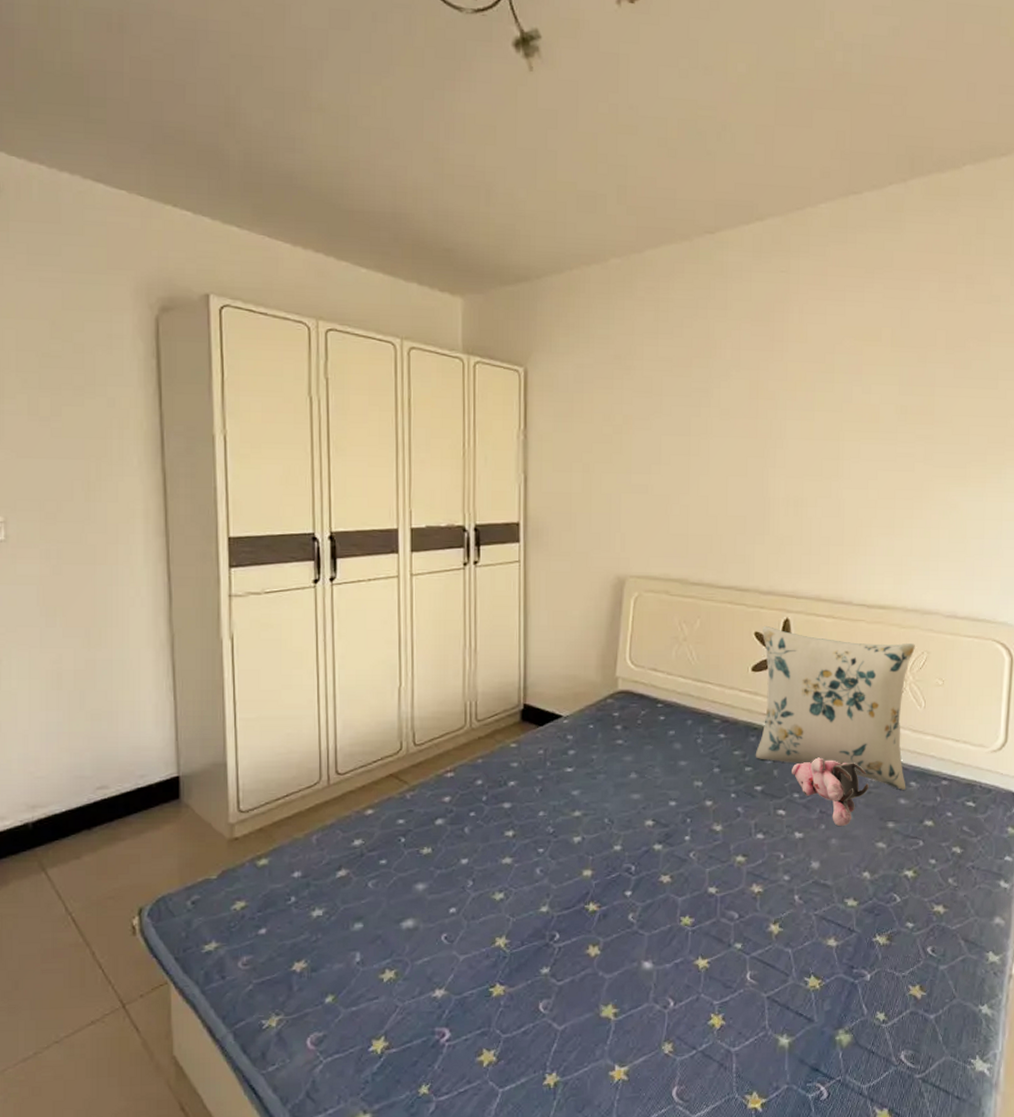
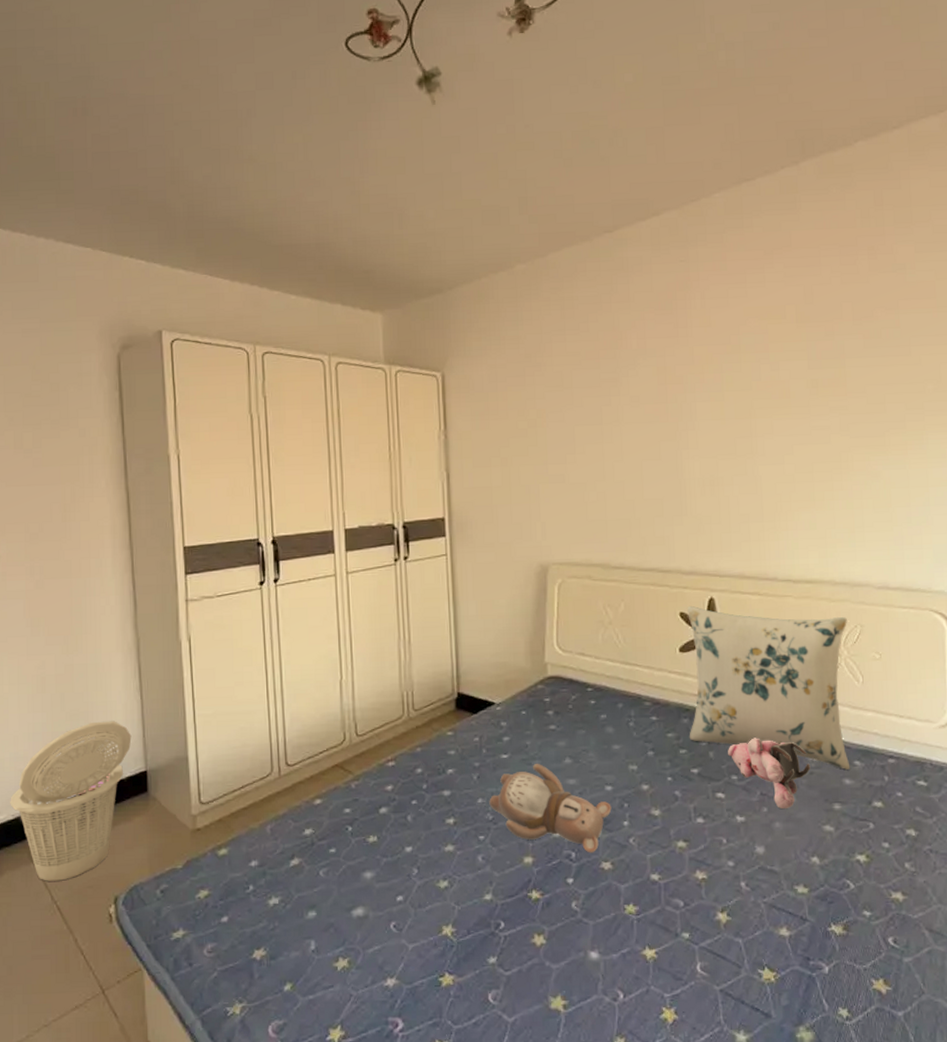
laundry basket: none [18,722,162,892] -> present [10,721,132,881]
teddy bear: none [550,777,674,867] -> present [489,763,612,853]

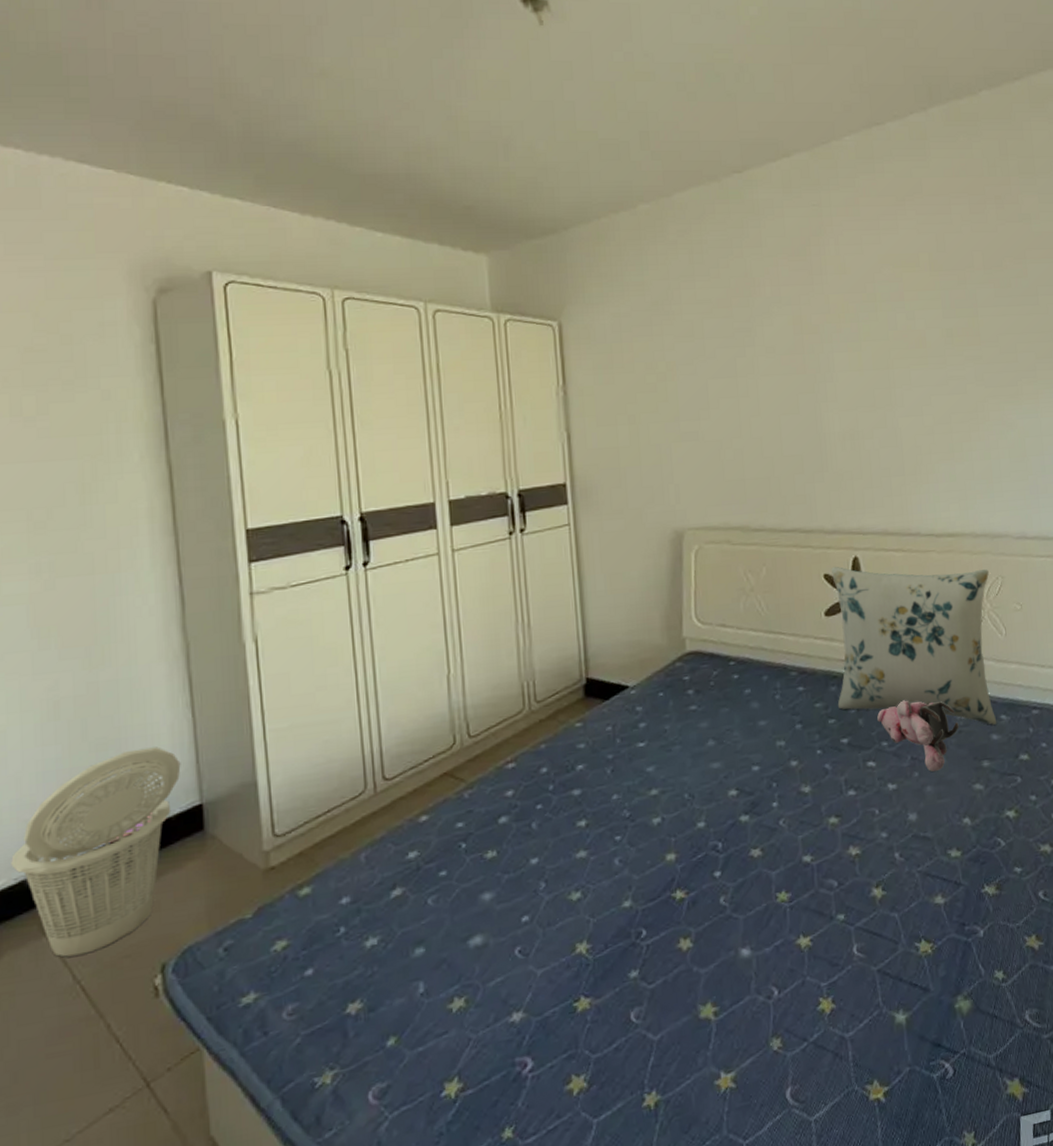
teddy bear: present [489,763,612,853] -> none [625,748,760,842]

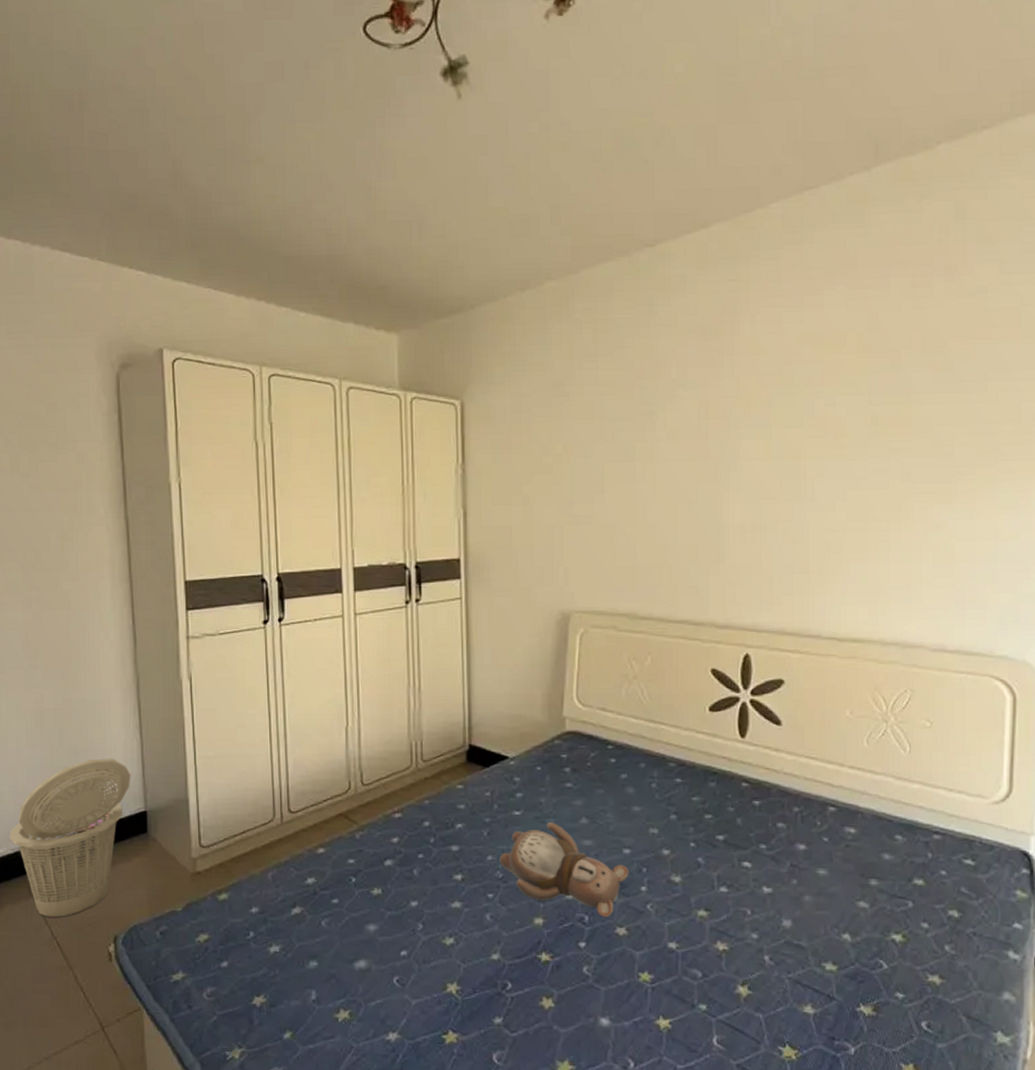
teddy bear: none [625,748,760,842] -> present [499,821,629,918]
pillow: present [831,567,997,725] -> none [717,663,896,844]
stuffed bear: present [877,700,959,772] -> none [757,805,847,883]

